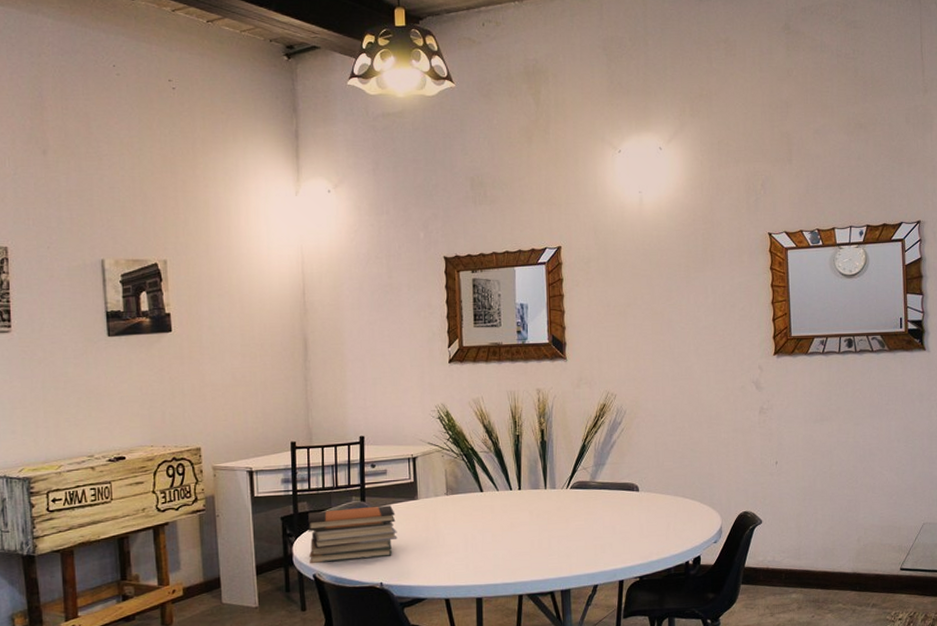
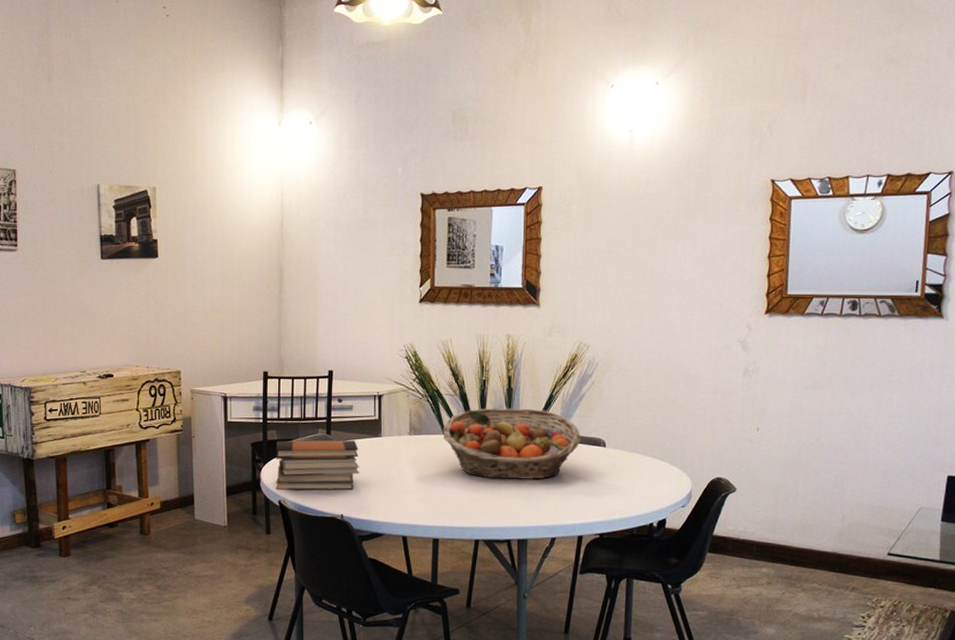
fruit basket: none [480,459,615,532] -> present [443,408,581,480]

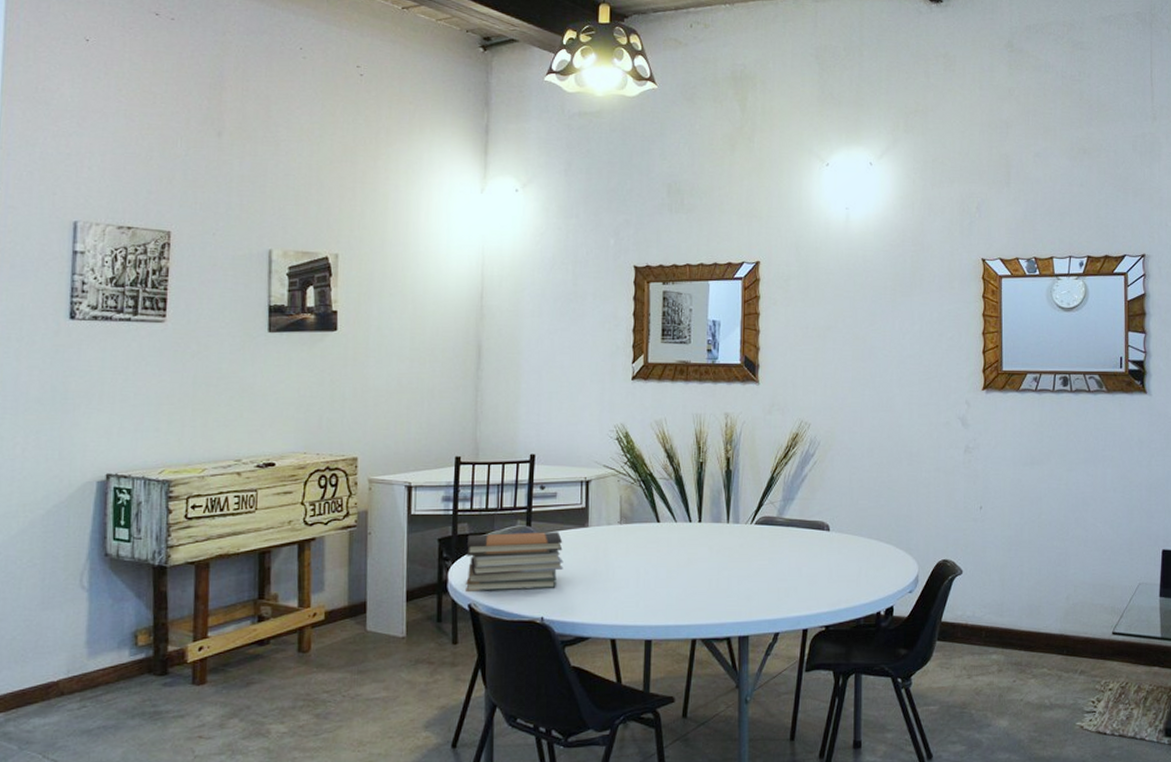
fruit basket: present [443,408,581,480] -> none [656,491,804,569]

